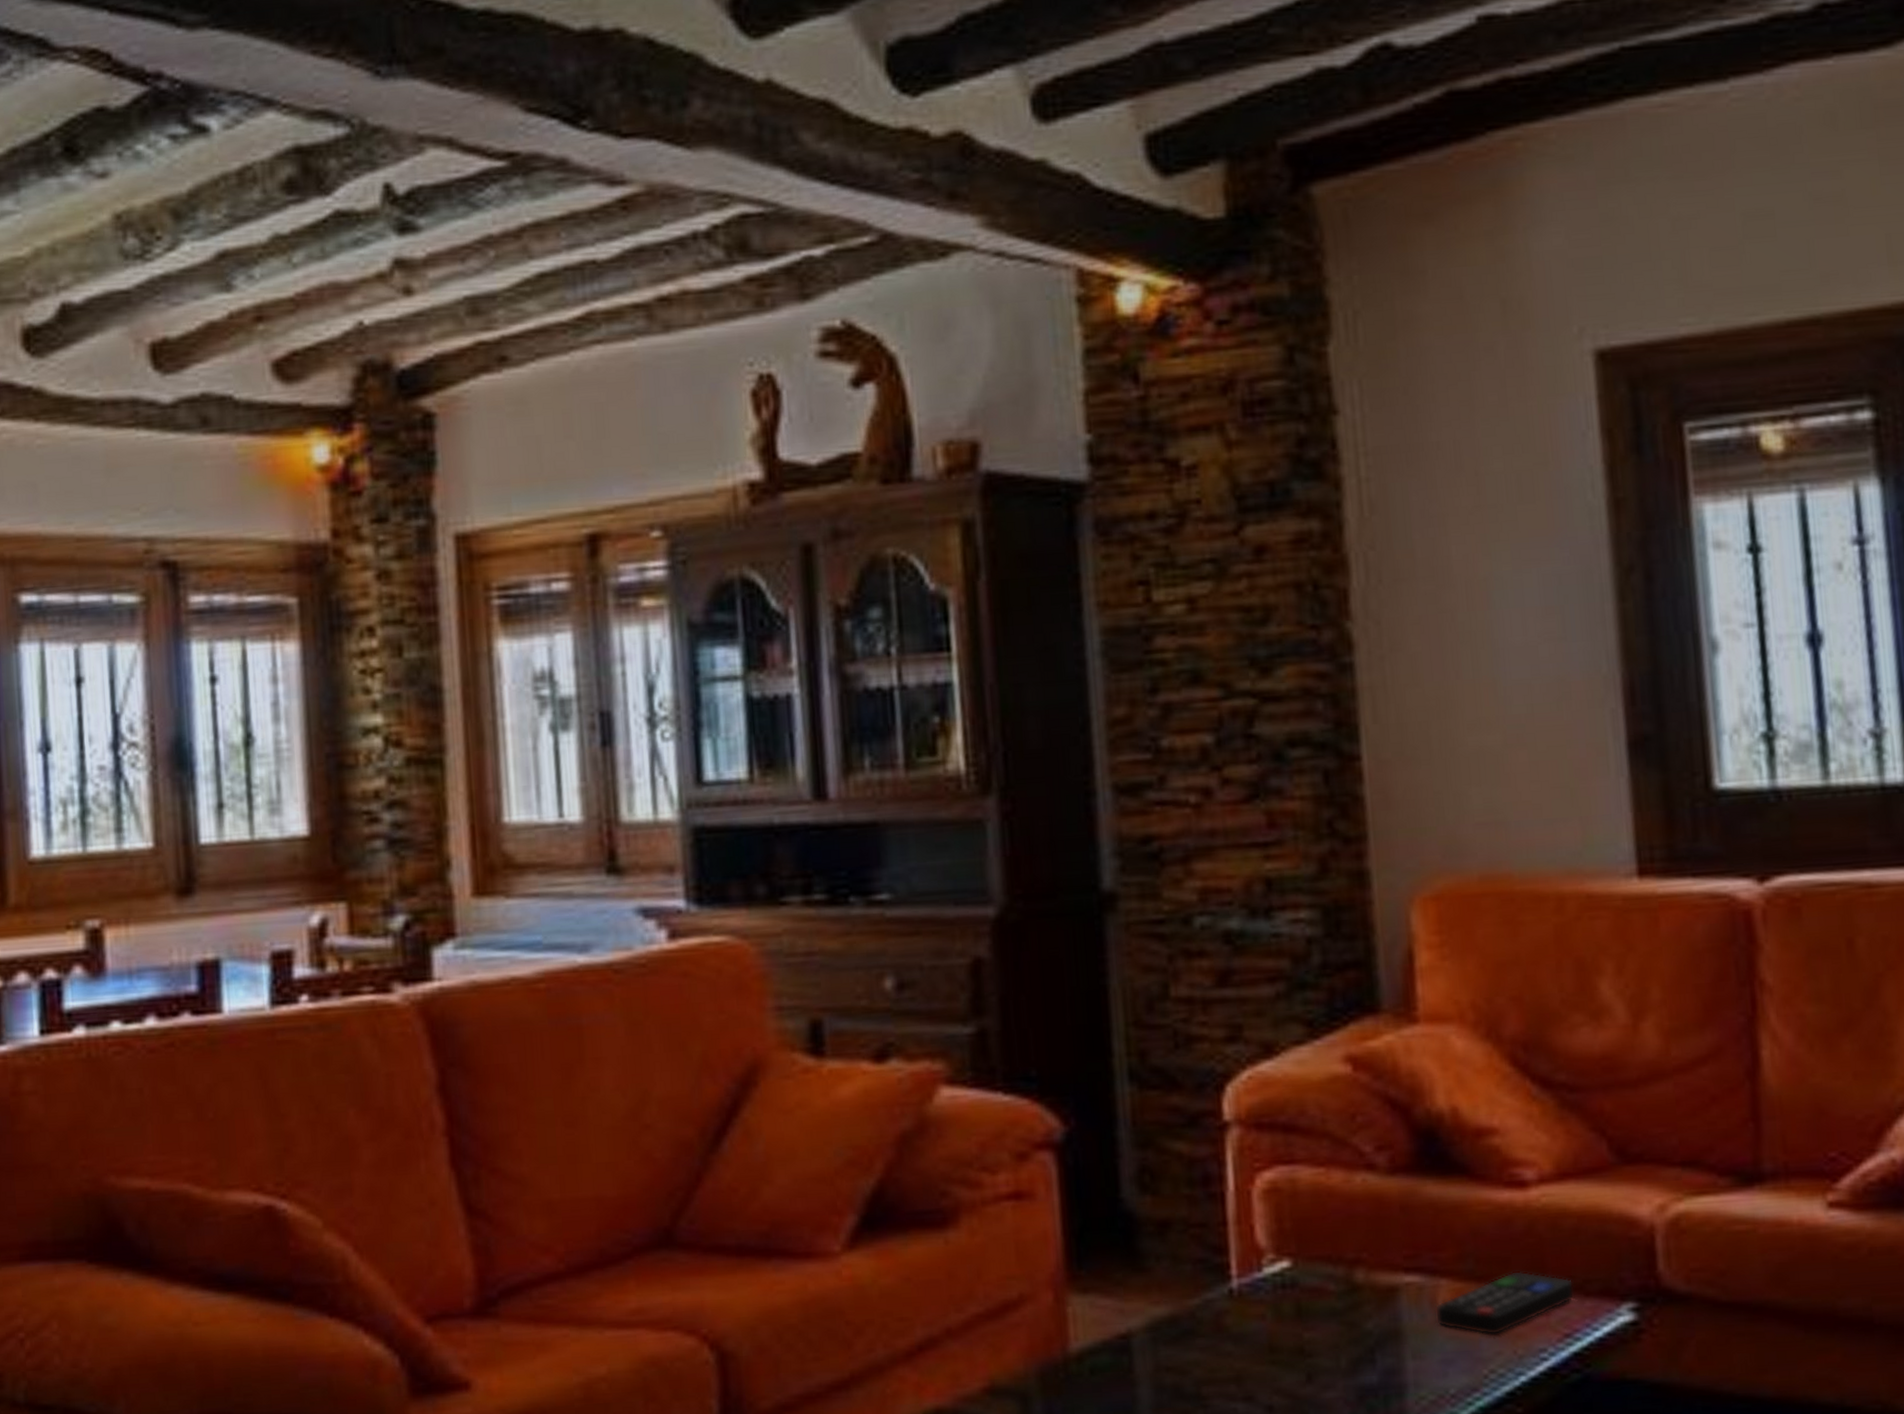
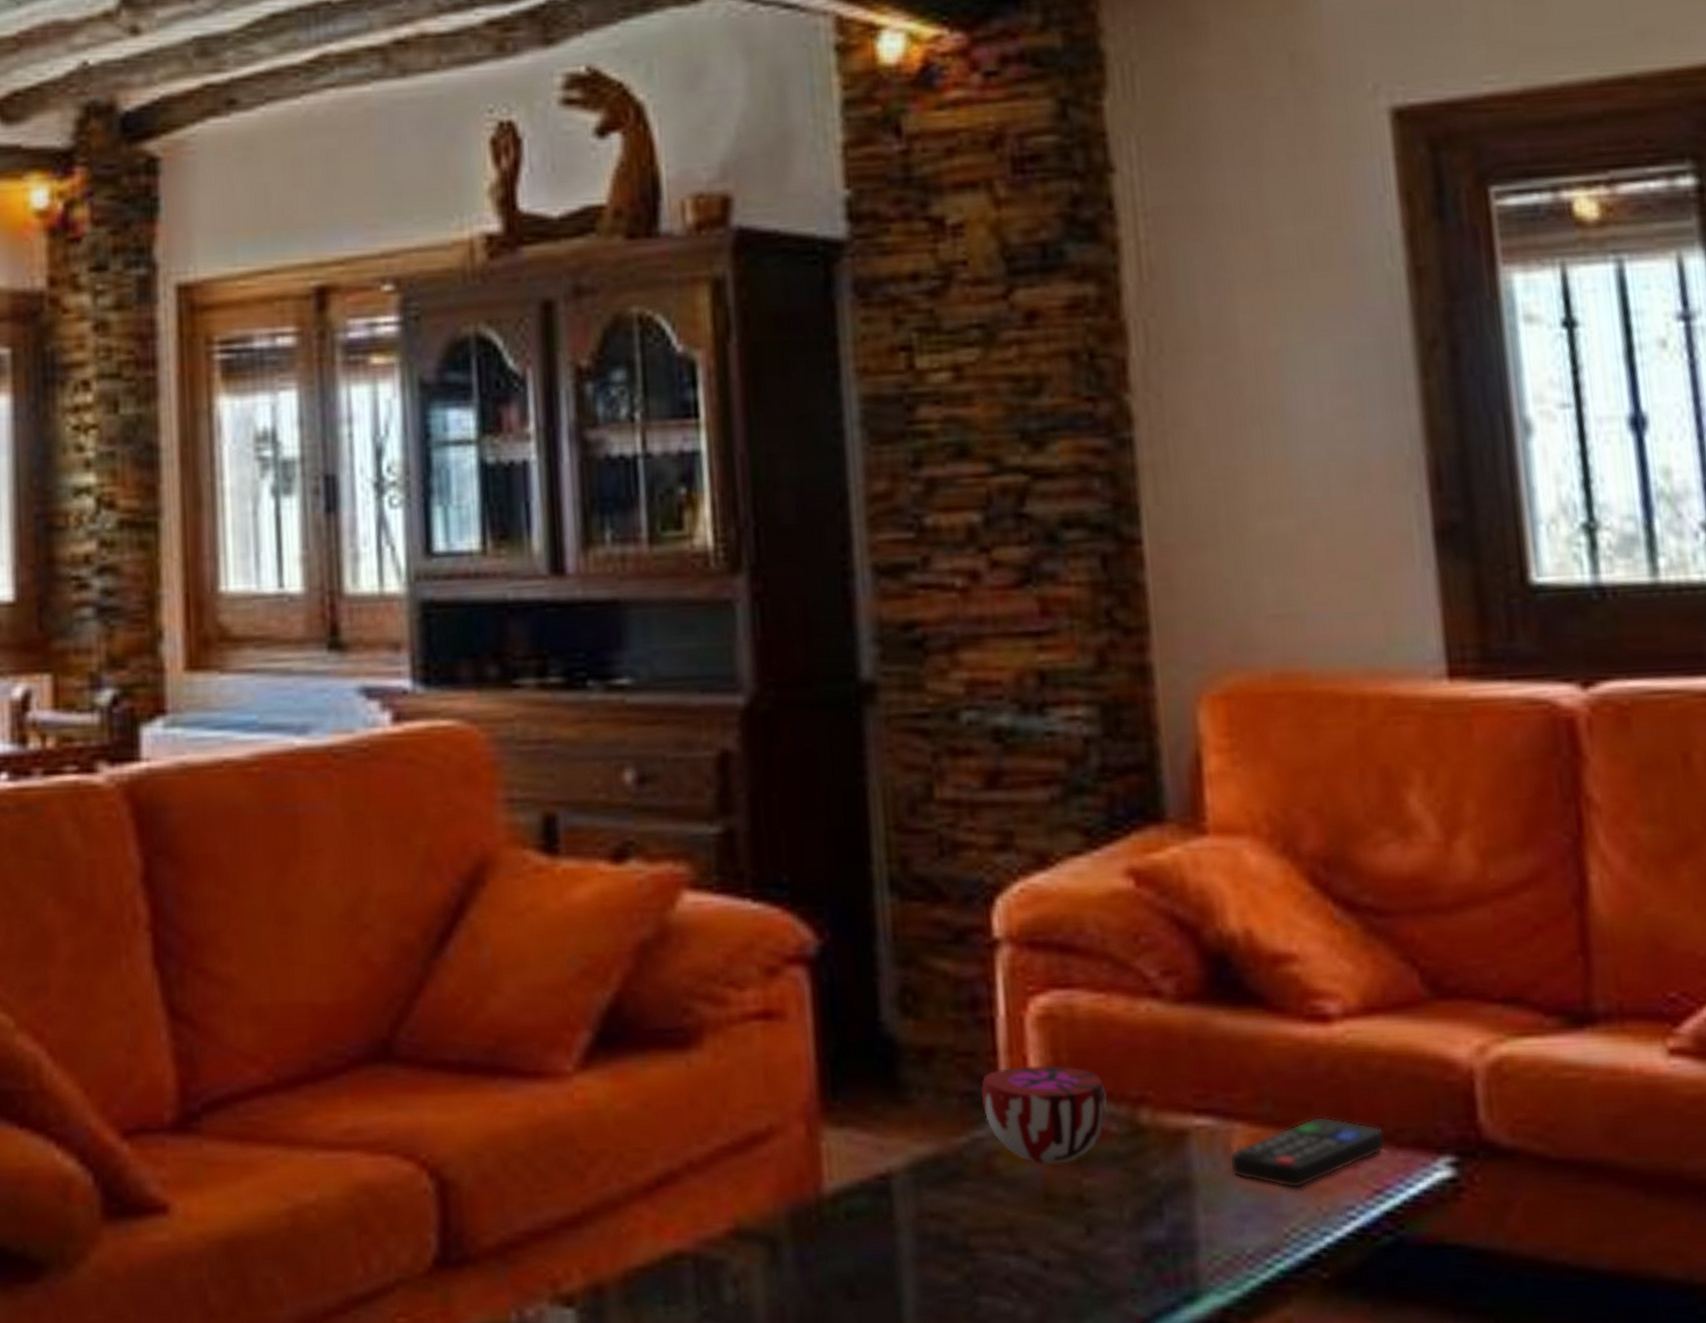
decorative bowl: none [1212,1233,1327,1321] -> present [981,1065,1108,1165]

